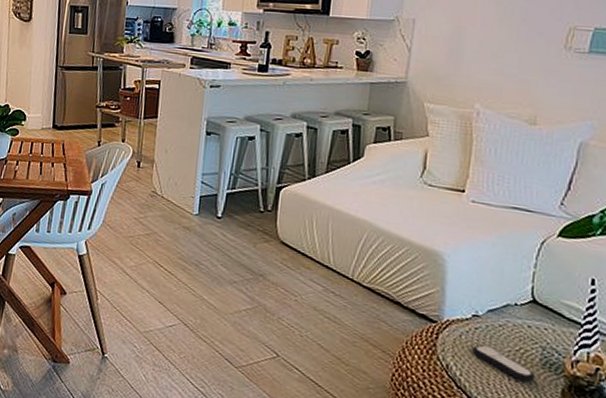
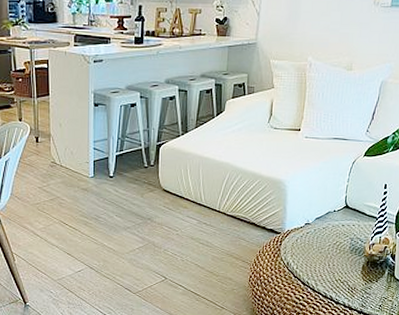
remote control: present [472,345,536,382] -> none [305,244,346,265]

